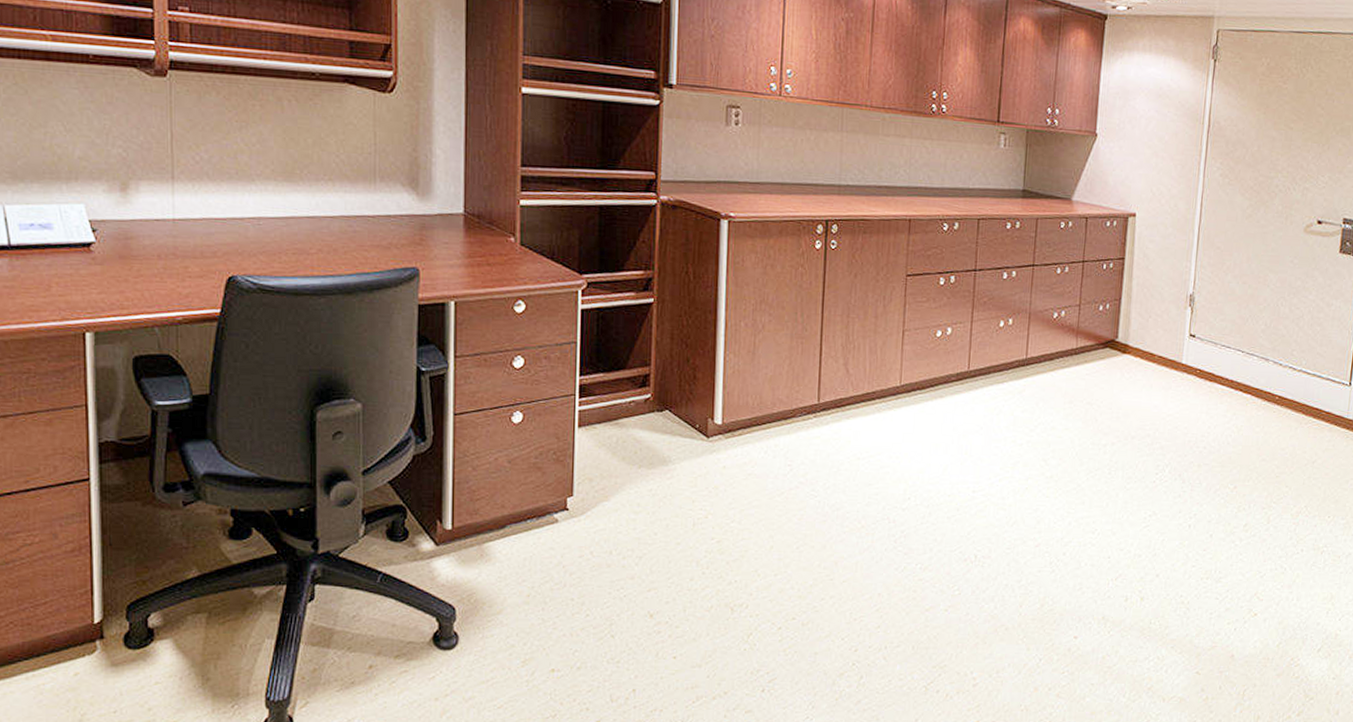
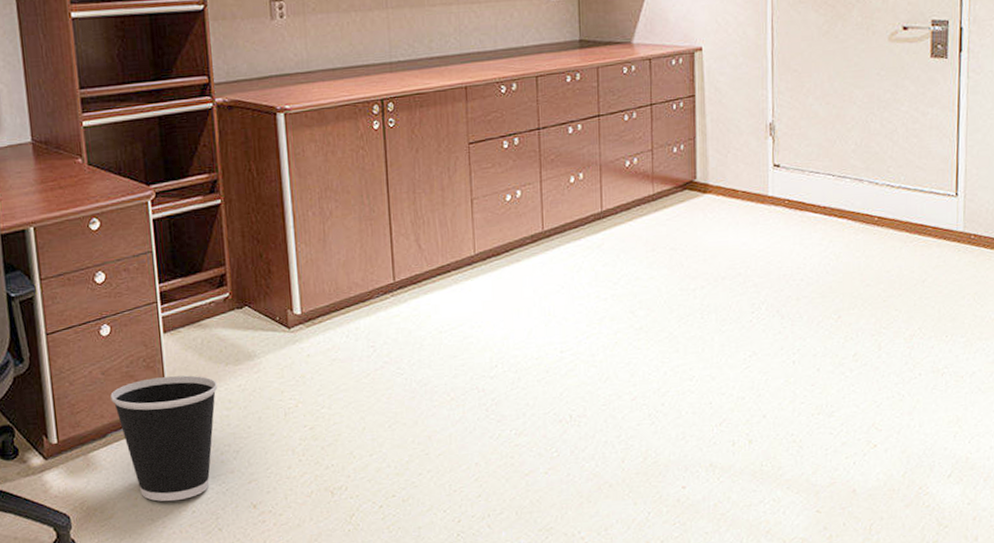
wastebasket: none [514,472,628,603] -> present [110,375,218,502]

